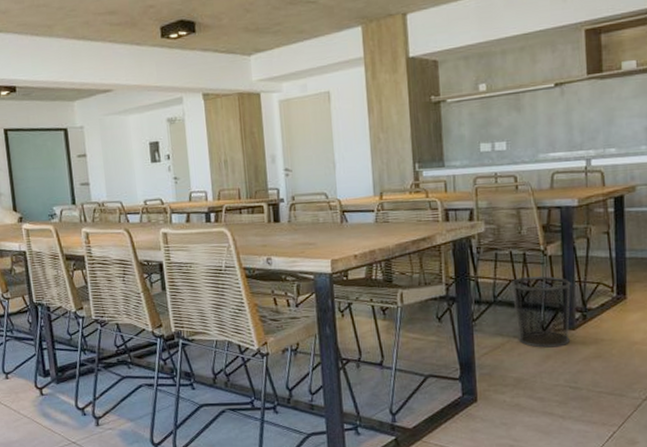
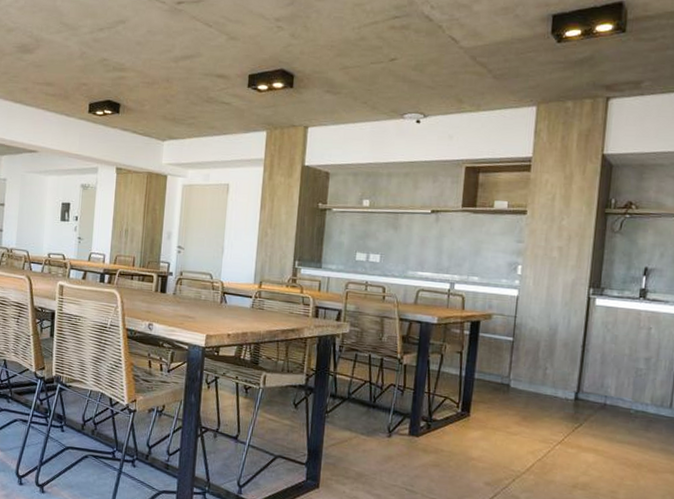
waste bin: present [511,276,571,348] -> none [365,380,421,451]

